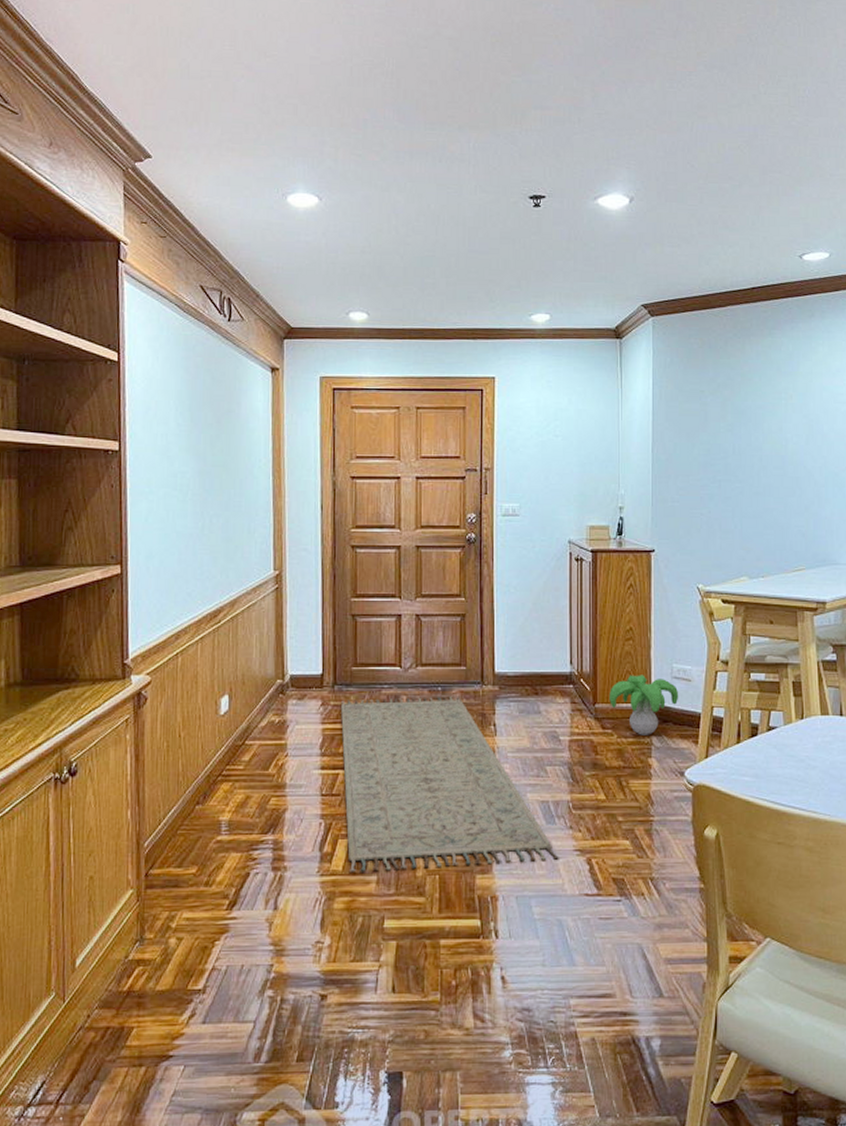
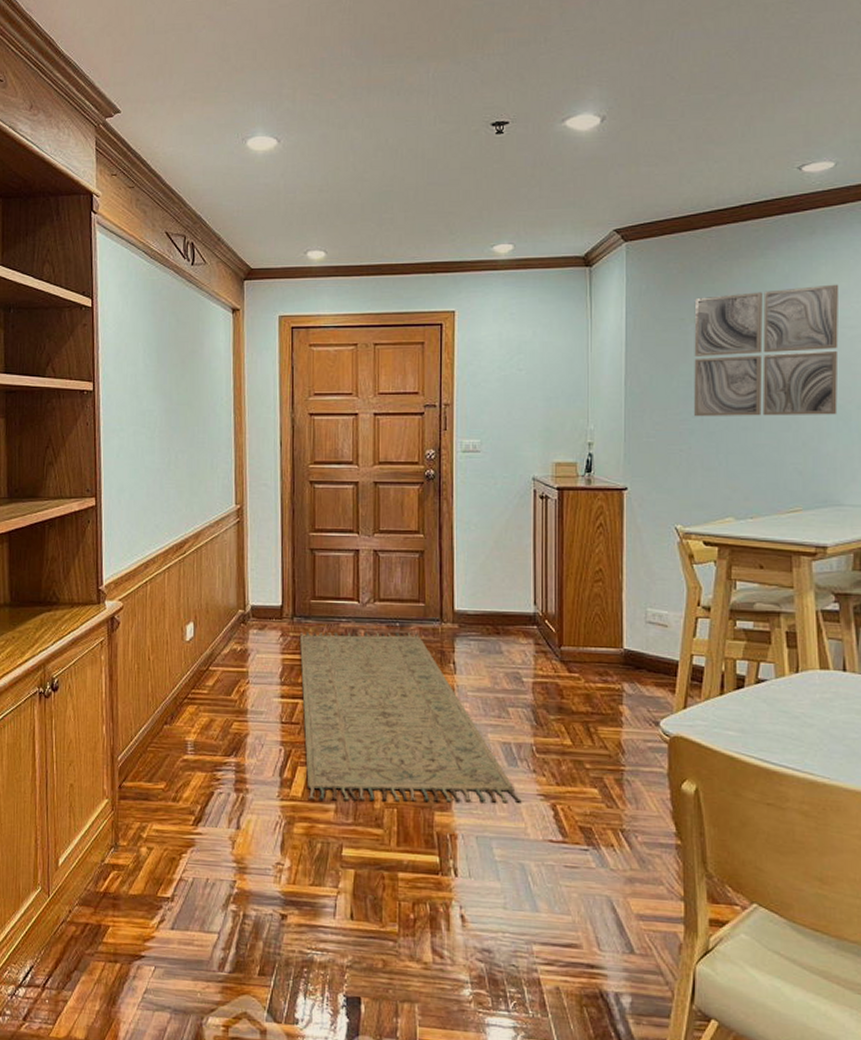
decorative plant: present [609,675,679,735] -> none [577,618,654,682]
wall art: none [712,363,834,483] -> present [694,284,839,417]

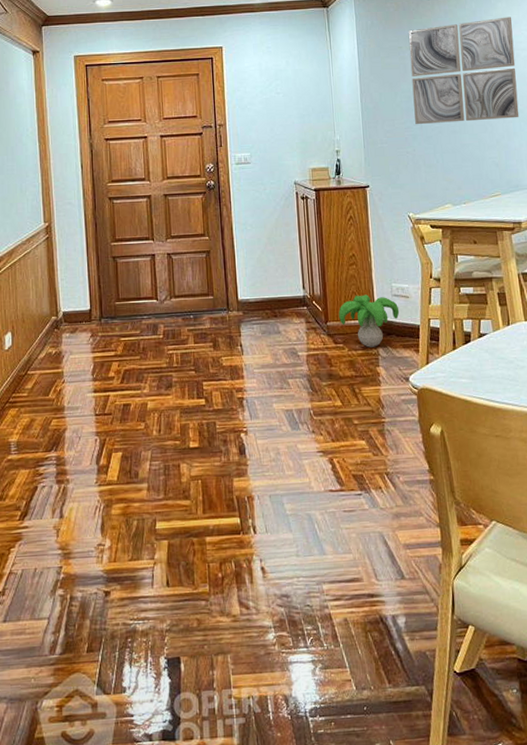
rug: present [300,631,523,803] -> none [108,322,306,482]
decorative plant: none [577,618,654,682] -> present [339,294,400,348]

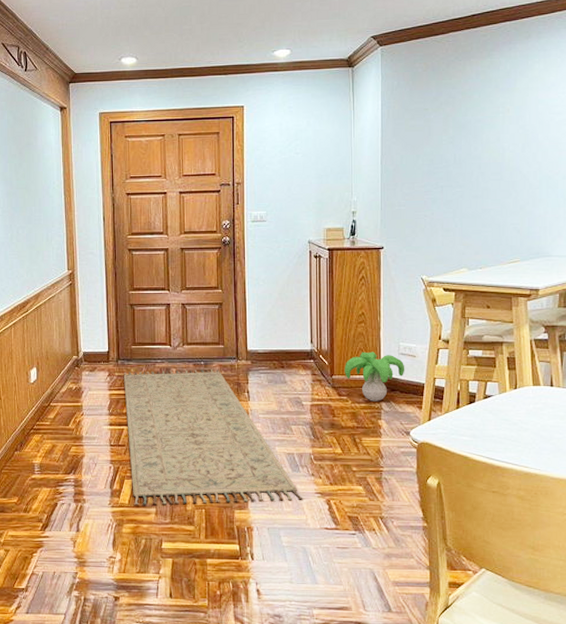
rug: none [108,322,306,482] -> present [124,368,304,505]
wall art: present [408,16,520,125] -> none [435,78,549,189]

